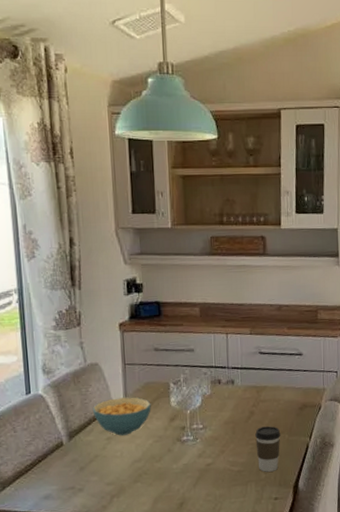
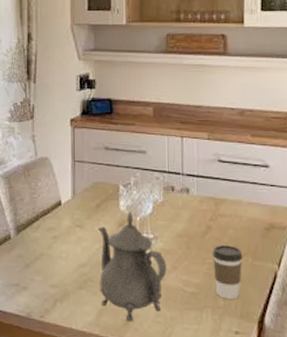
cereal bowl: present [92,397,151,436] -> none [40,195,99,236]
teapot: none [150,407,216,505] -> present [97,212,167,322]

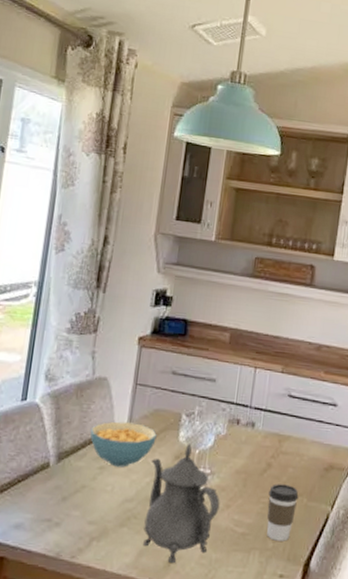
cereal bowl: none [40,195,99,236] -> present [90,421,157,467]

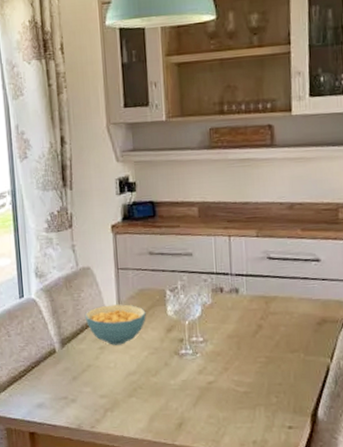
teapot: present [143,444,220,564] -> none [145,317,218,425]
coffee cup: present [267,484,299,541] -> none [264,342,295,396]

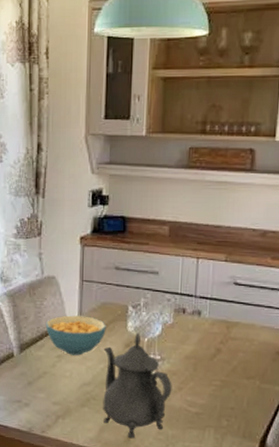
teapot: none [145,317,218,425] -> present [103,333,172,439]

